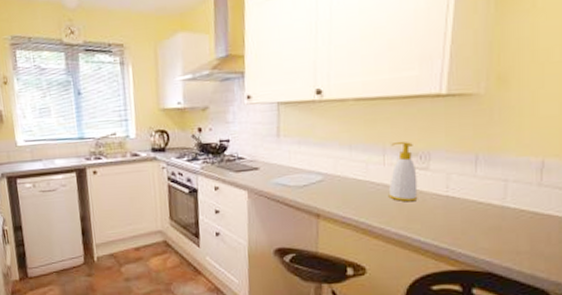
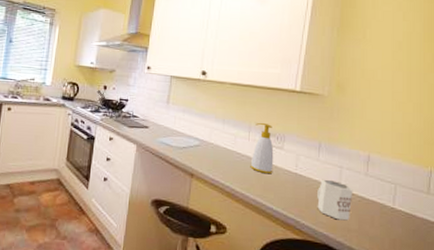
mug: none [476,197,523,243] -> present [317,179,353,221]

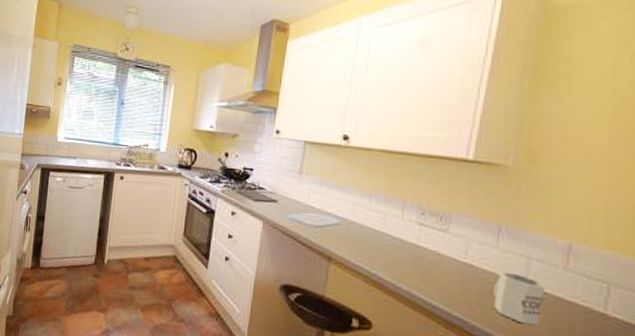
soap bottle: present [250,122,274,174] -> none [403,198,436,263]

